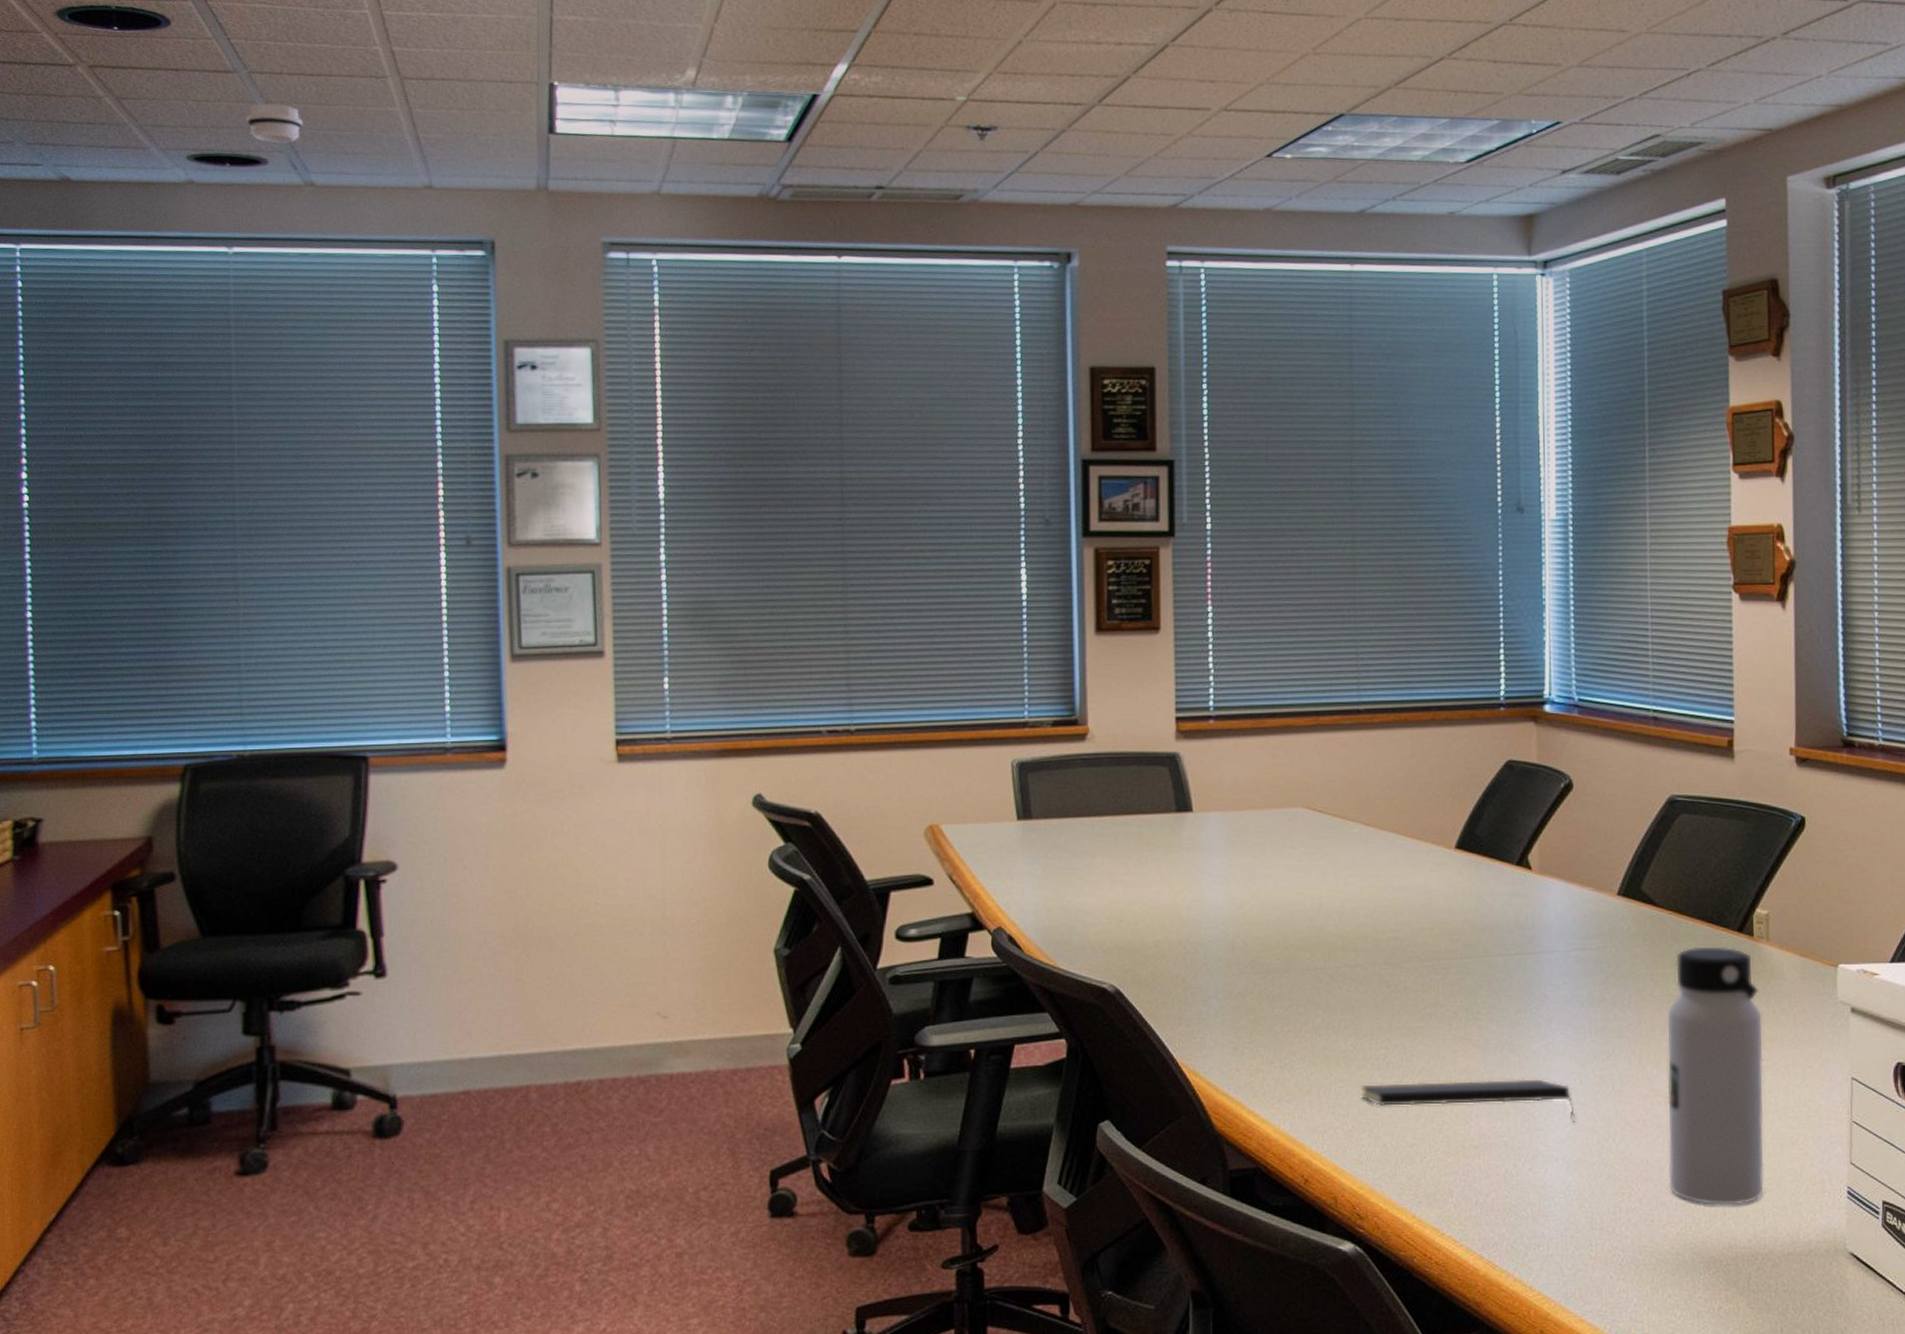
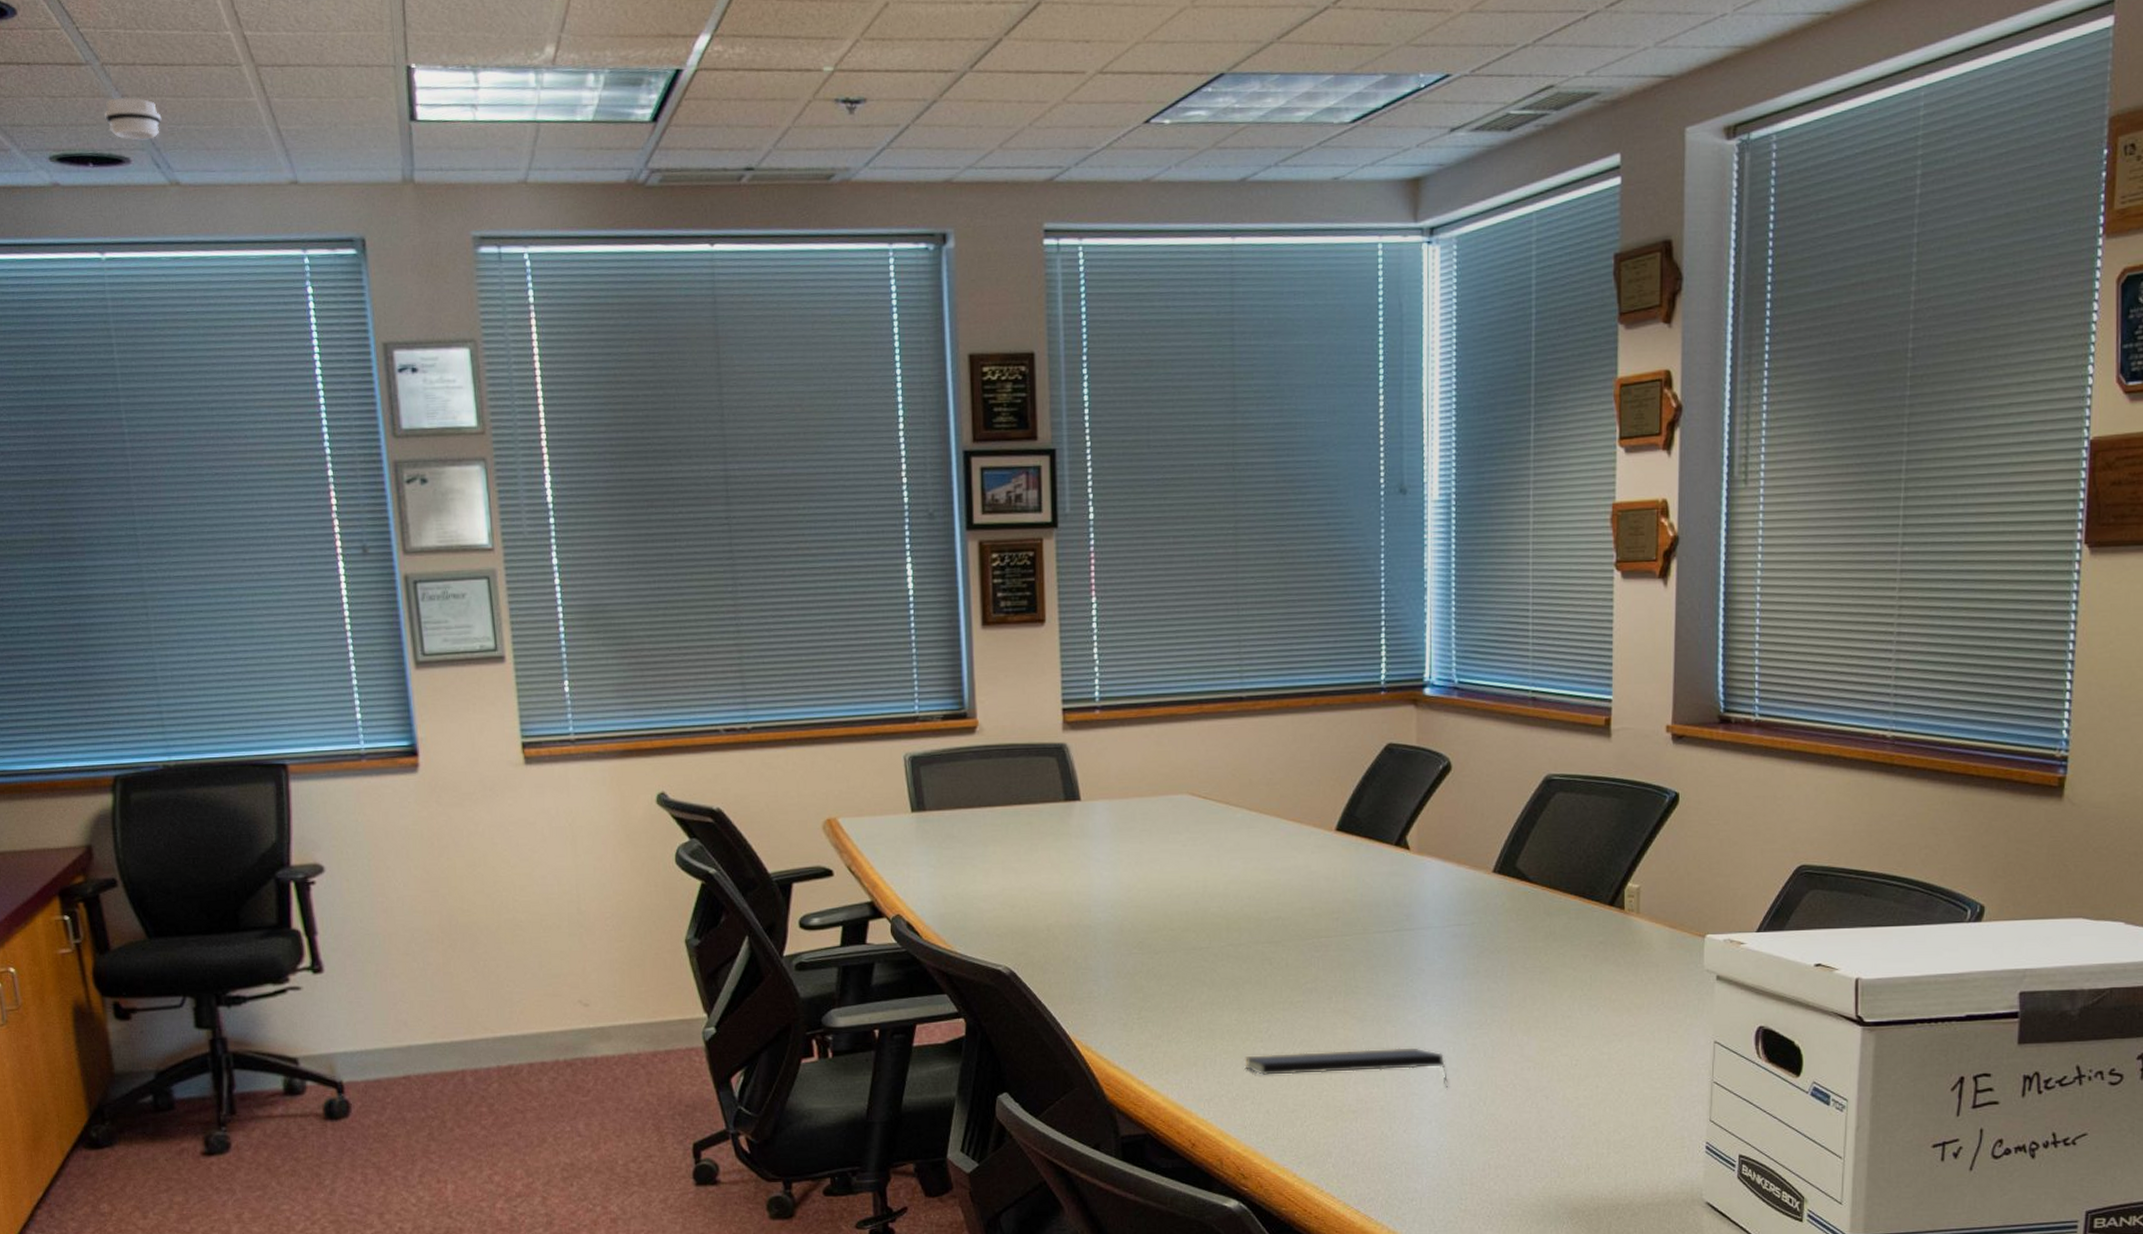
water bottle: present [1667,946,1764,1205] -> none [1536,920,1630,1161]

